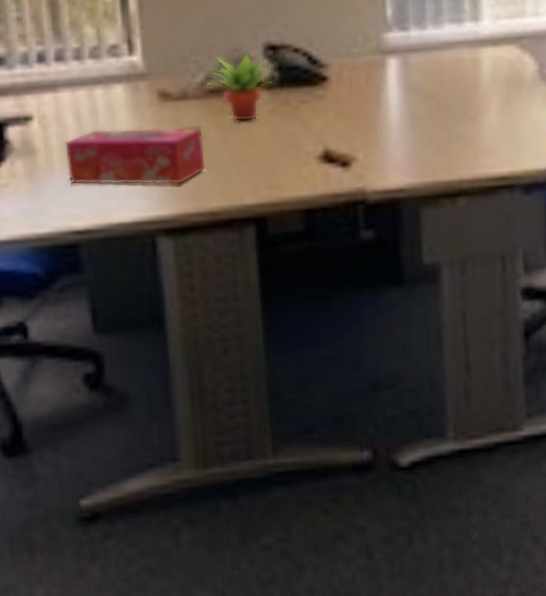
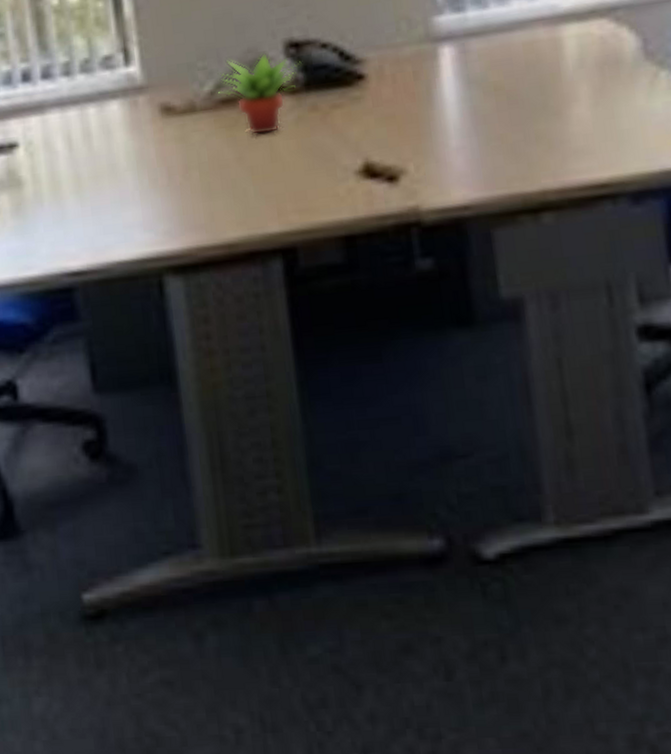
tissue box: present [64,127,206,185] -> none [54,144,220,220]

